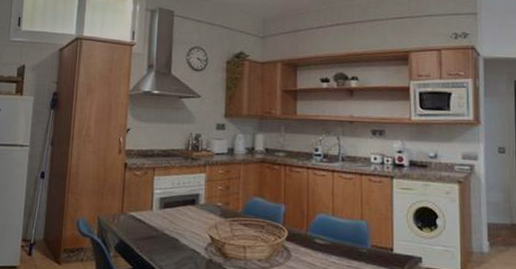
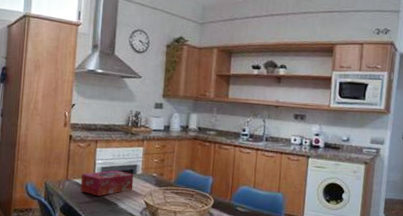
tissue box: none [137,200,197,232] -> present [81,170,134,197]

